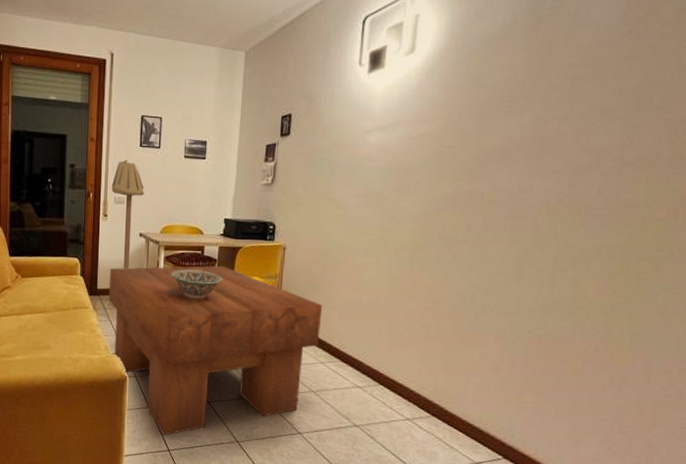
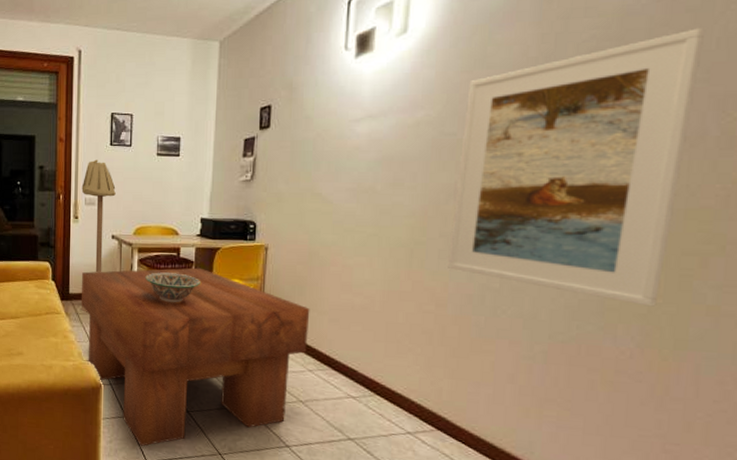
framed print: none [445,62,663,305] -> present [448,28,706,307]

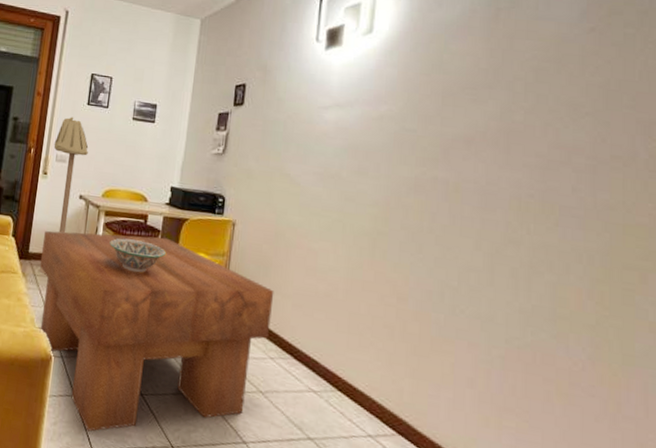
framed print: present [448,28,706,307] -> none [409,60,629,319]

